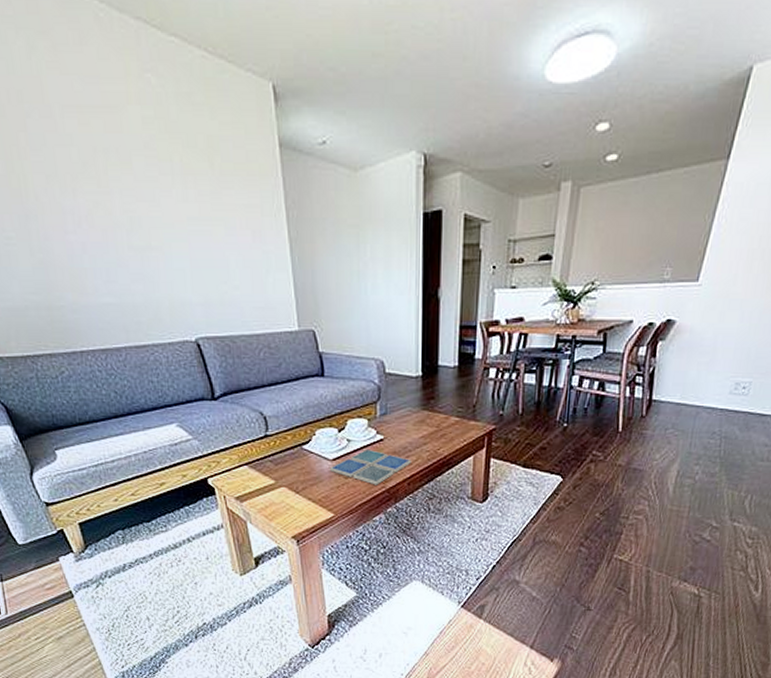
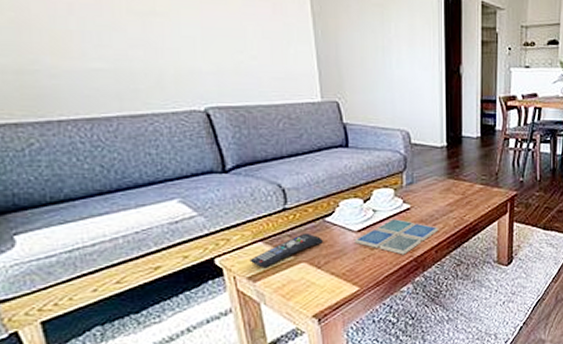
remote control: none [237,459,301,490] -> present [249,233,323,268]

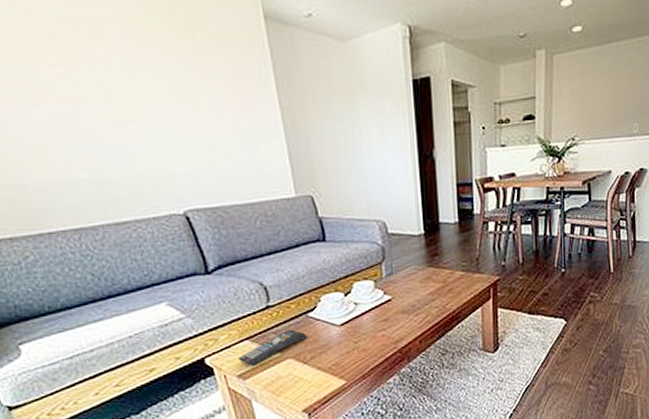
drink coaster: present [355,218,438,255] -> none [338,310,421,347]

